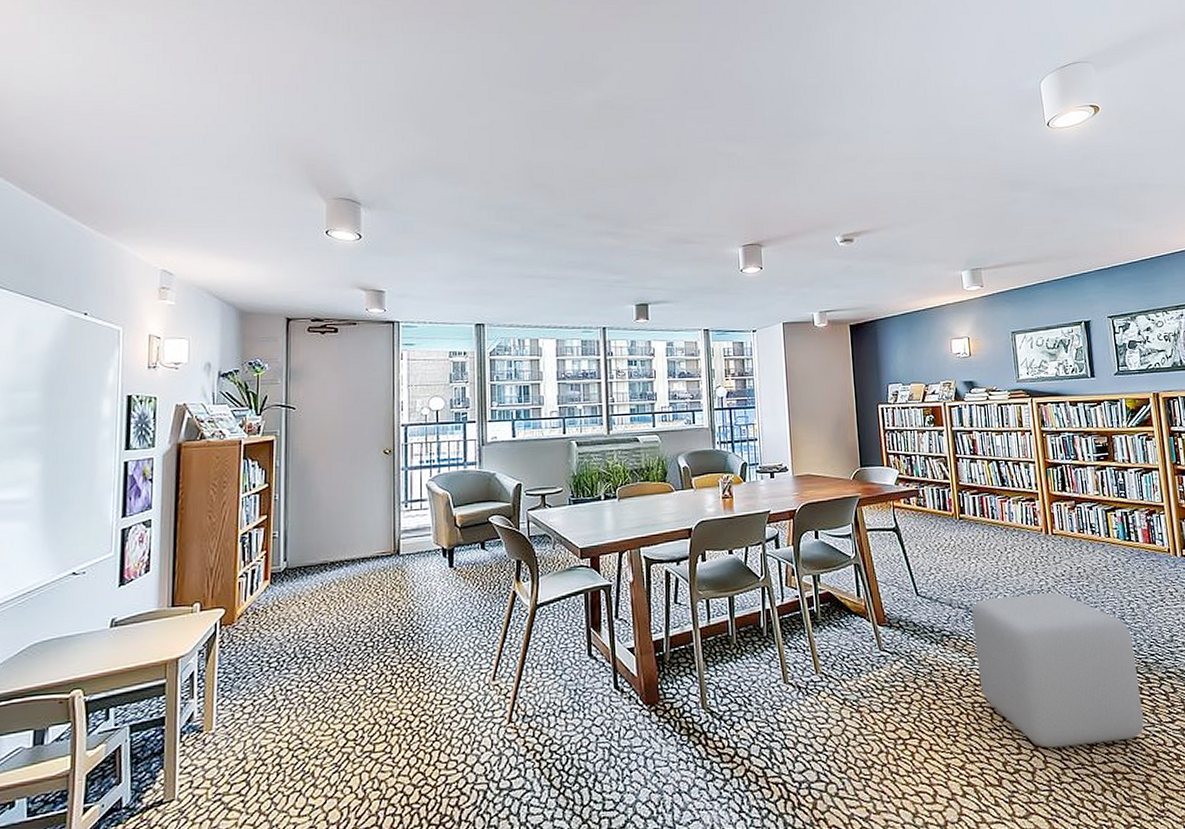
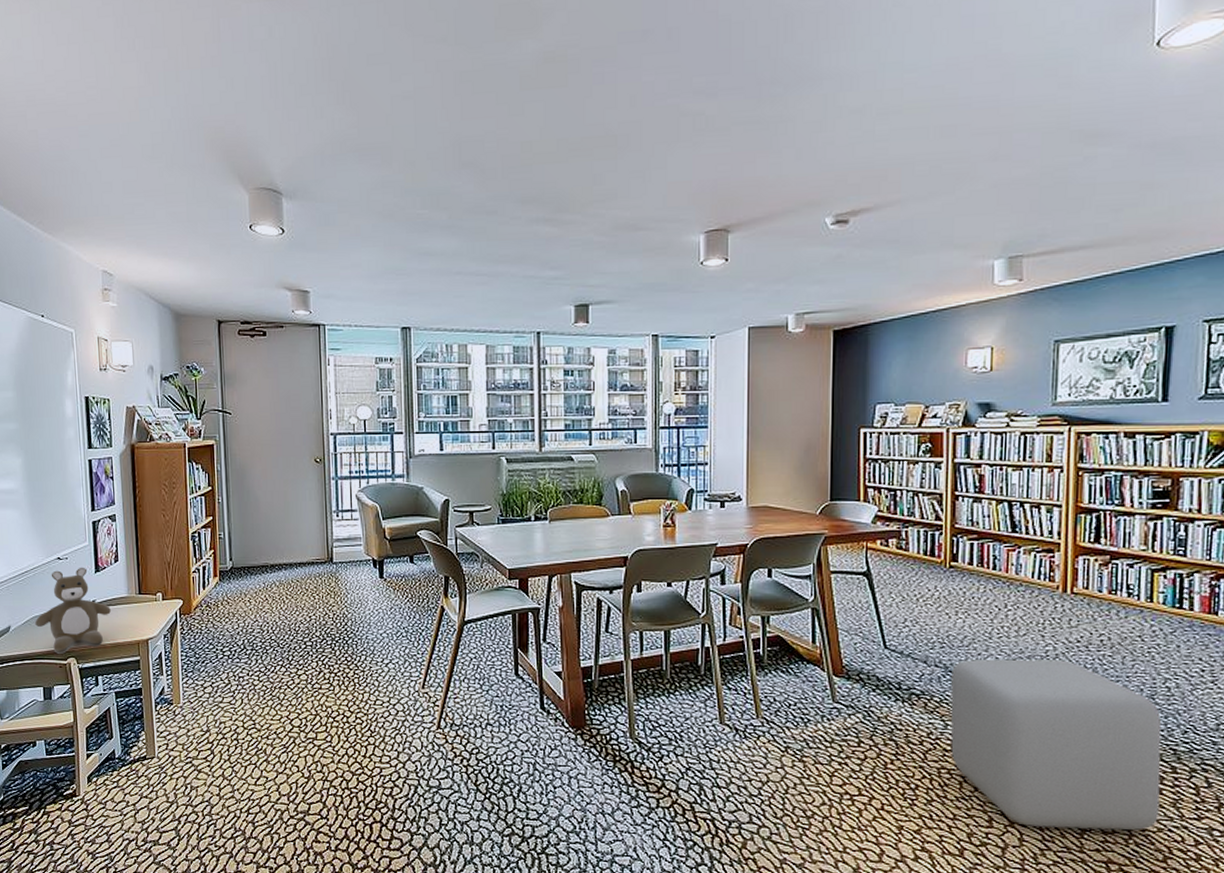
teddy bear: none [33,581,134,687] -> present [35,567,111,654]

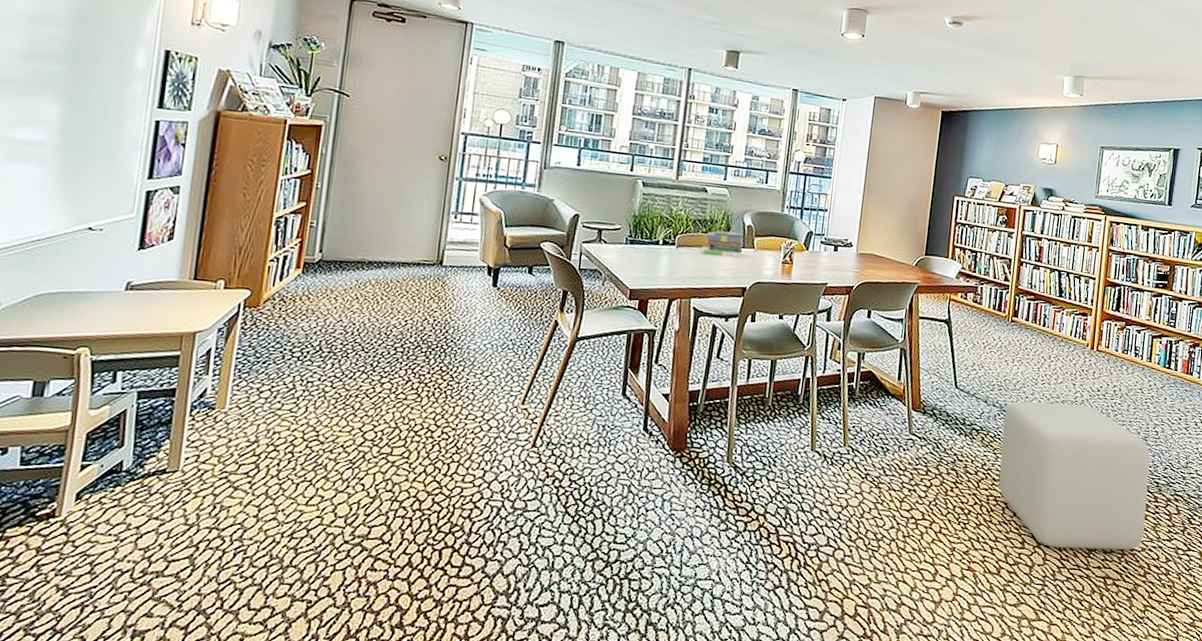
teddy bear: present [35,567,111,654] -> none [38,241,152,342]
books: none [575,500,619,527] -> present [701,230,743,258]

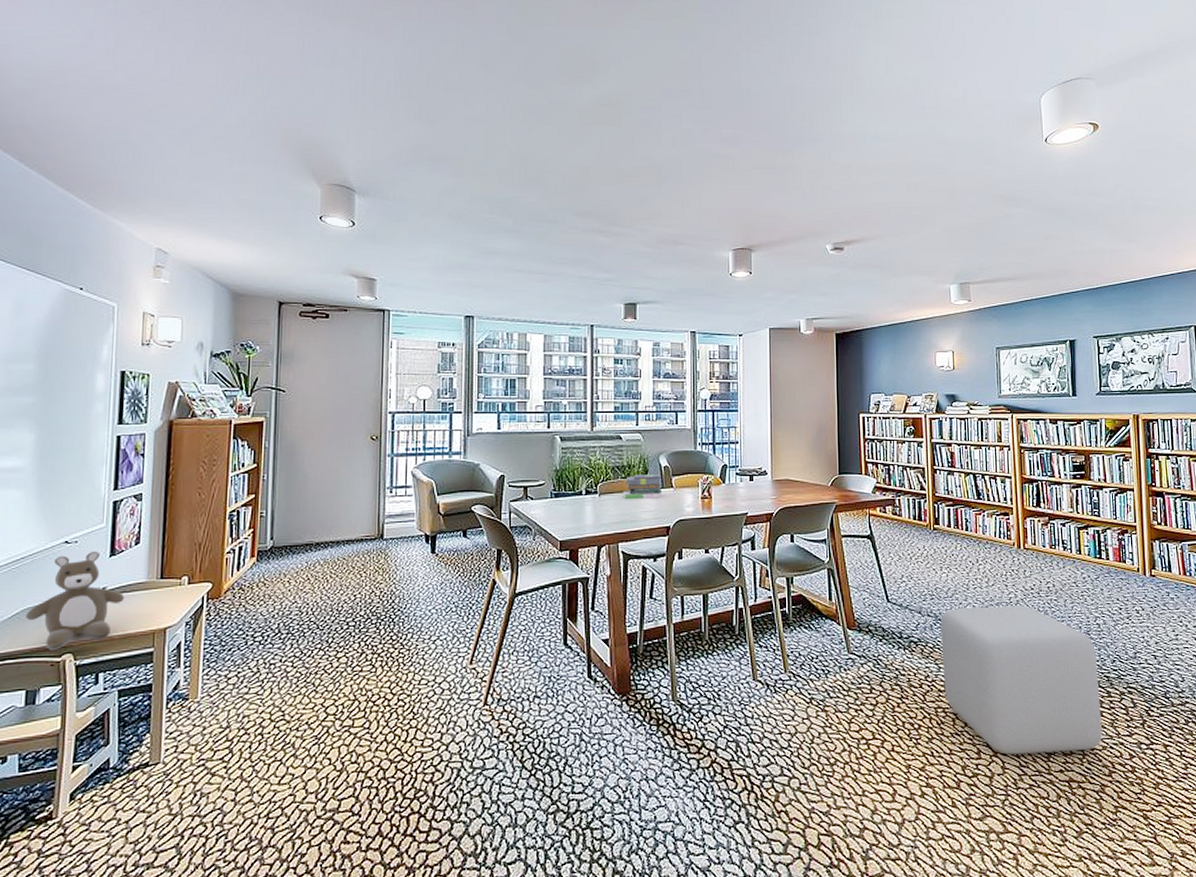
teddy bear: none [38,241,152,342] -> present [26,550,124,650]

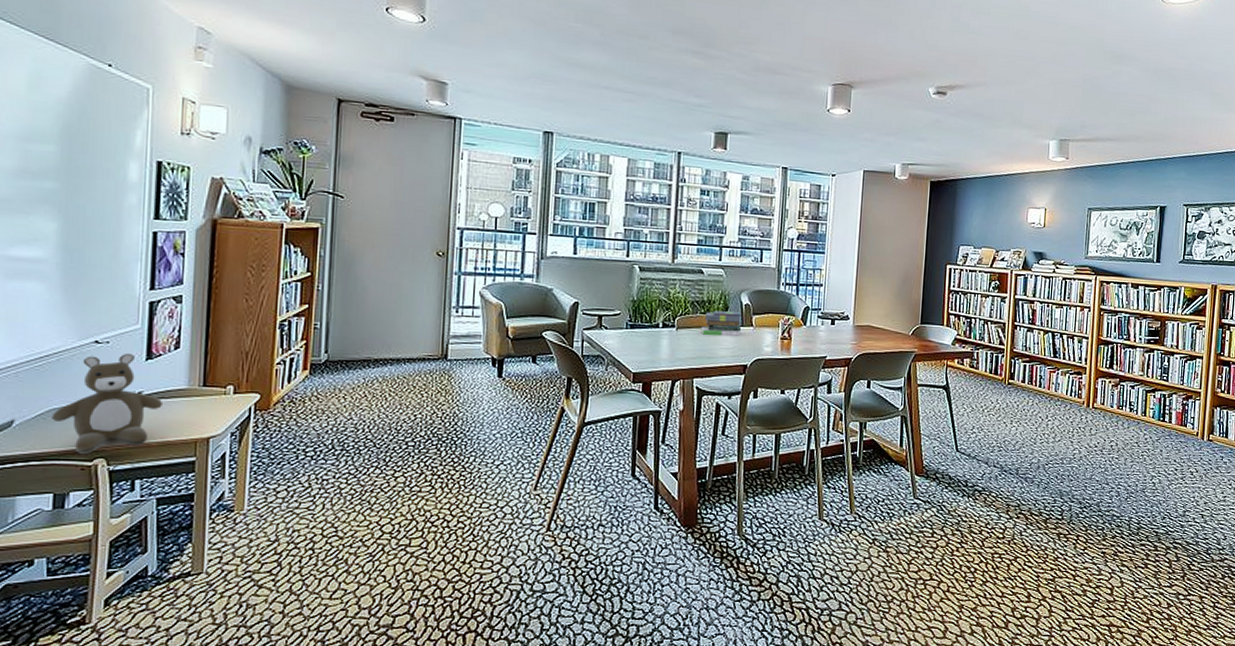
pouf: present [940,605,1102,755] -> none [1002,460,1149,599]

